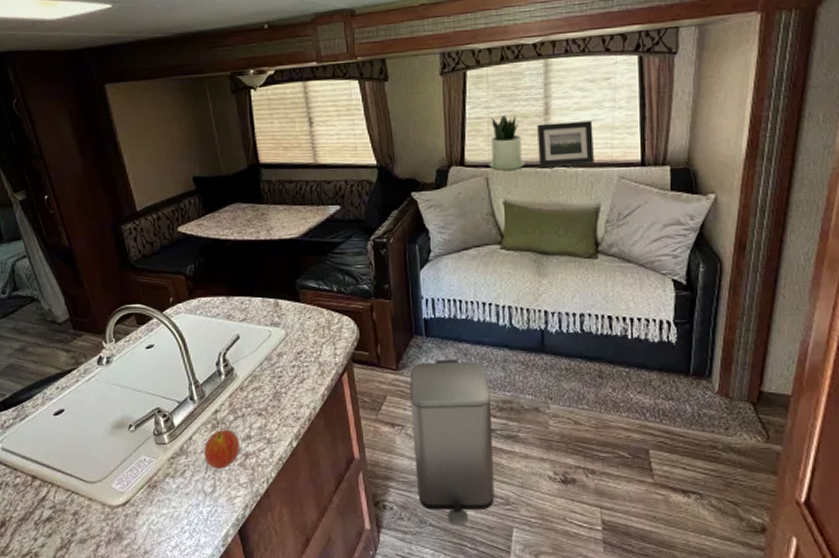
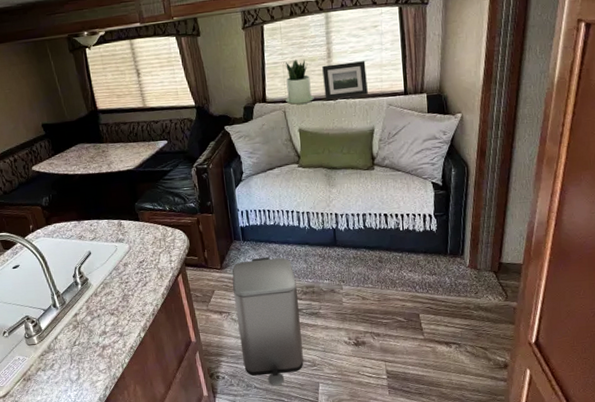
fruit: present [204,429,240,469] -> none [68,328,98,361]

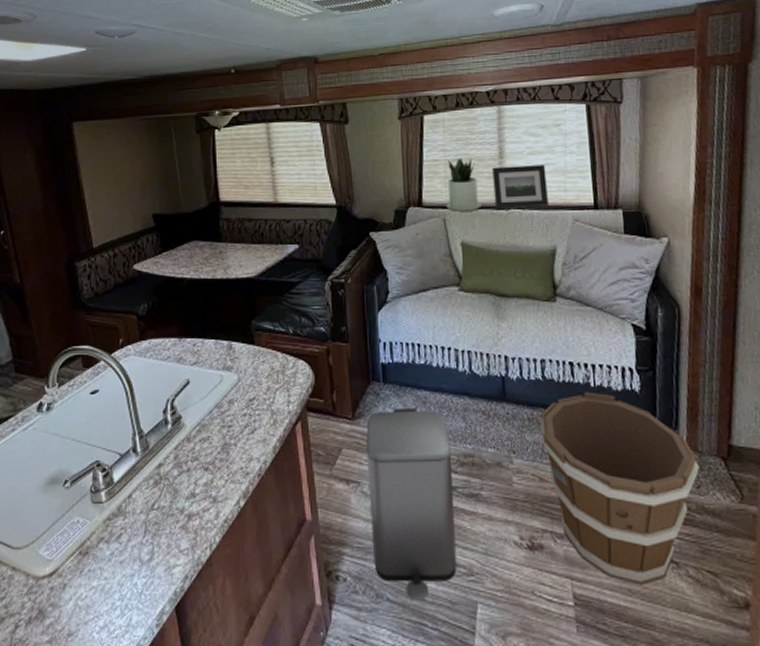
wooden bucket: none [362,234,477,361] -> present [540,392,699,585]

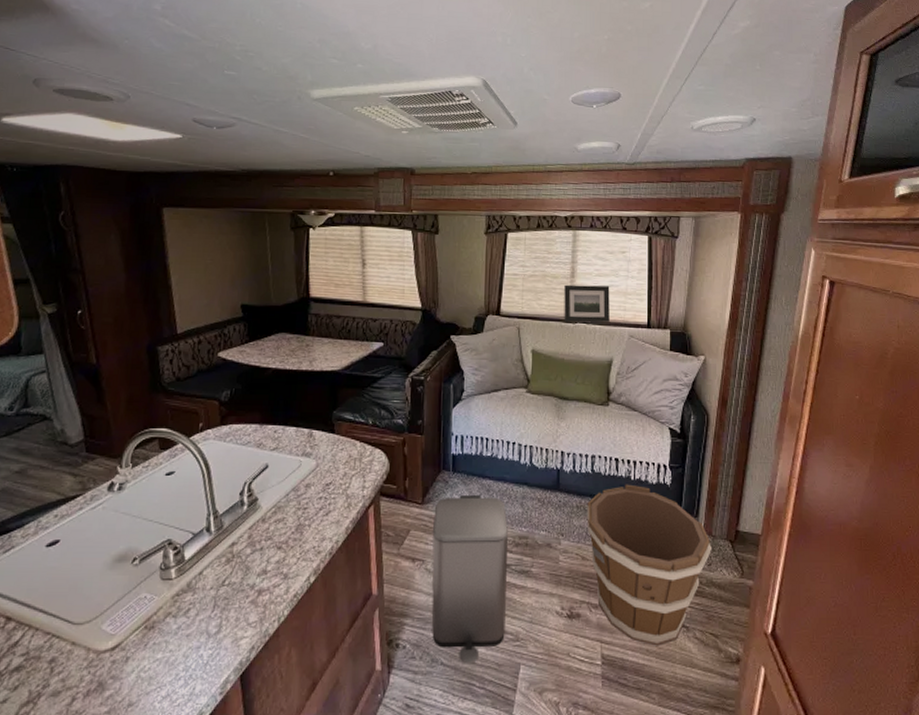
planter: present [446,157,481,212] -> none [521,273,552,322]

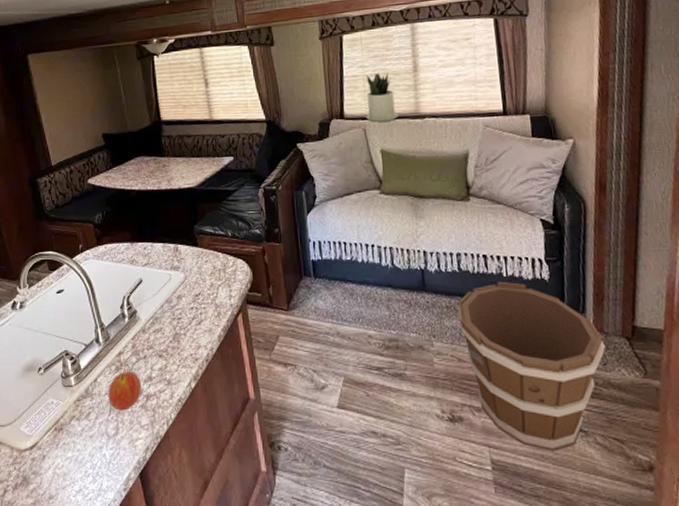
fruit: none [213,563,255,607] -> present [108,370,142,411]
pedal bin: present [431,494,509,664] -> none [300,298,385,467]
planter: none [521,273,552,322] -> present [366,72,398,122]
picture frame: present [564,284,610,323] -> none [407,76,461,118]

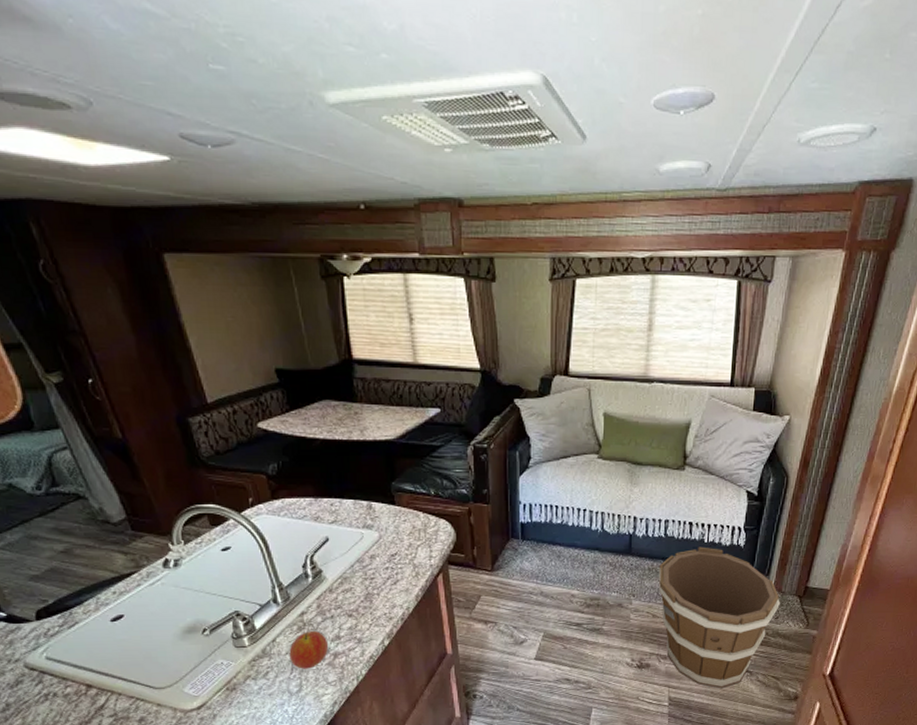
planter: present [366,72,398,122] -> none [592,327,626,383]

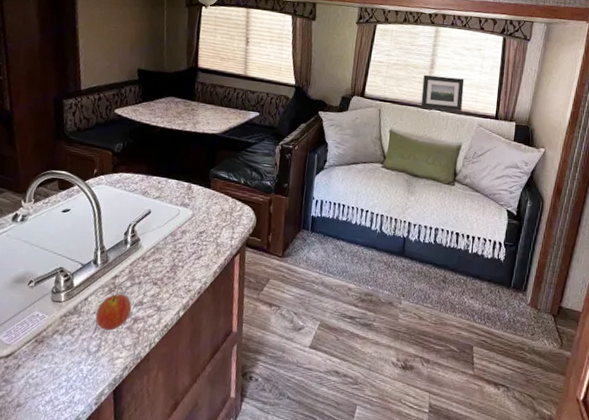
picture frame: none [639,339,691,382] -> present [420,74,465,112]
wooden bucket: present [658,546,780,689] -> none [426,256,536,401]

